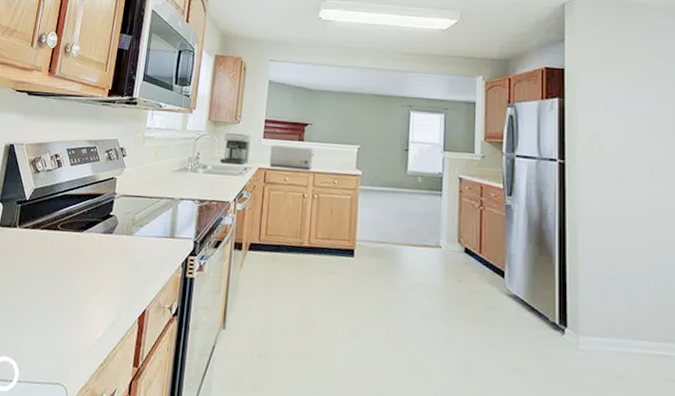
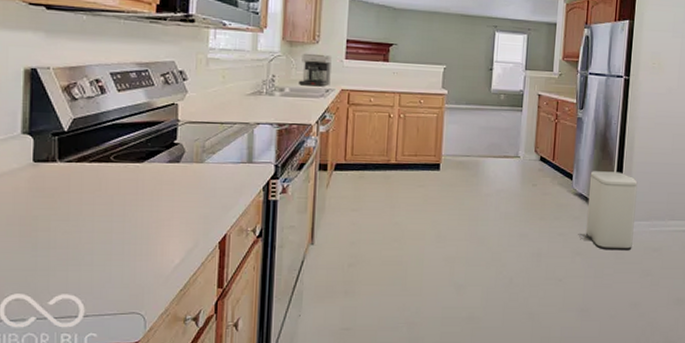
toaster: present [269,145,315,171] -> none [353,66,400,91]
pedal bin: none [515,268,587,375] -> present [578,171,638,251]

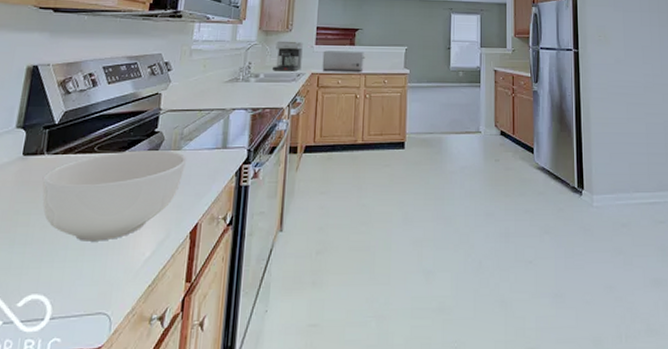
bowl: none [58,161,211,248] -> present [42,150,187,241]
toaster: none [353,66,400,91] -> present [322,50,365,73]
pedal bin: present [578,171,638,251] -> none [544,143,600,227]

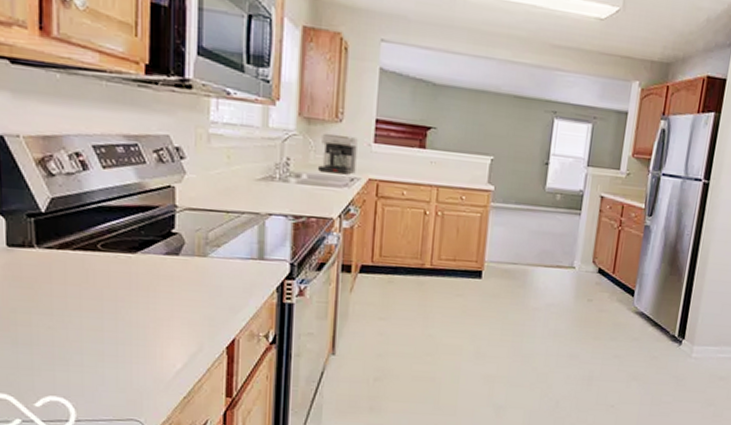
bowl: present [42,150,187,241] -> none [37,252,216,349]
toaster: present [322,50,365,73] -> none [382,151,439,184]

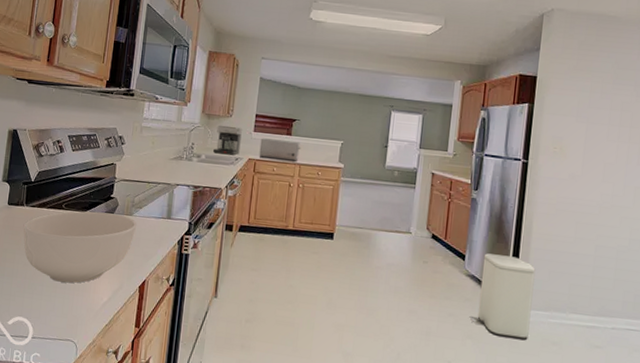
bowl: none [37,252,216,349] -> present [23,211,137,284]
toaster: none [382,151,439,184] -> present [259,138,301,162]
pedal bin: none [635,287,709,378] -> present [469,253,536,341]

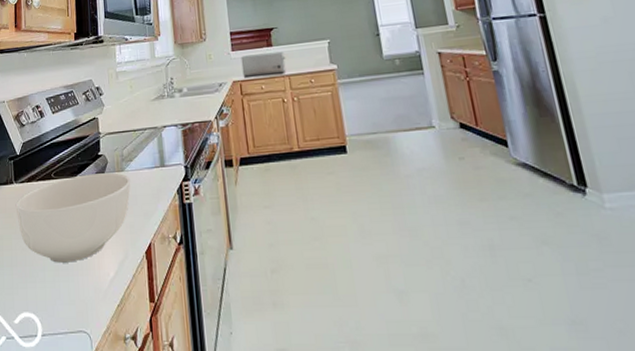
coffee maker: present [213,126,242,156] -> none [193,50,222,84]
pedal bin: present [469,253,536,341] -> none [529,130,621,236]

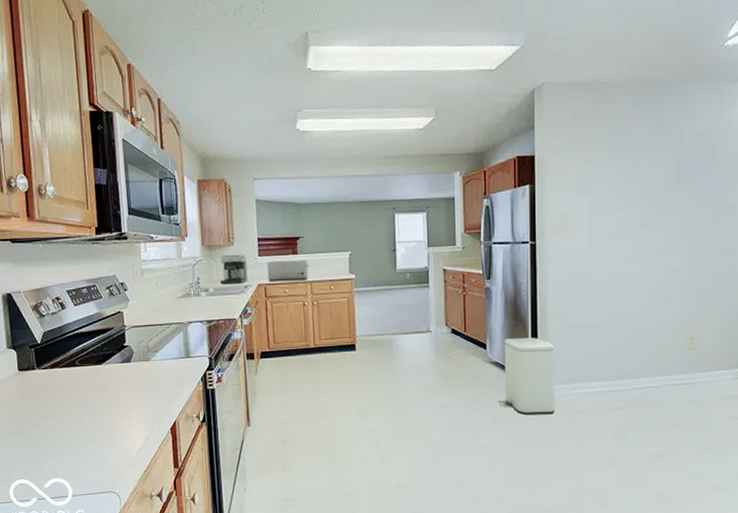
bowl: present [15,172,131,263] -> none [39,362,157,438]
coffee maker: none [193,50,222,84] -> present [220,255,248,285]
pedal bin: none [529,130,621,236] -> present [497,337,555,416]

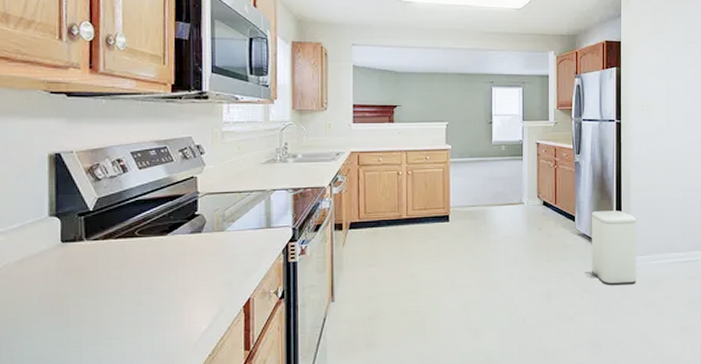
coffee maker: present [220,255,248,285] -> none [311,121,340,151]
toaster: present [267,259,310,281] -> none [361,128,406,150]

